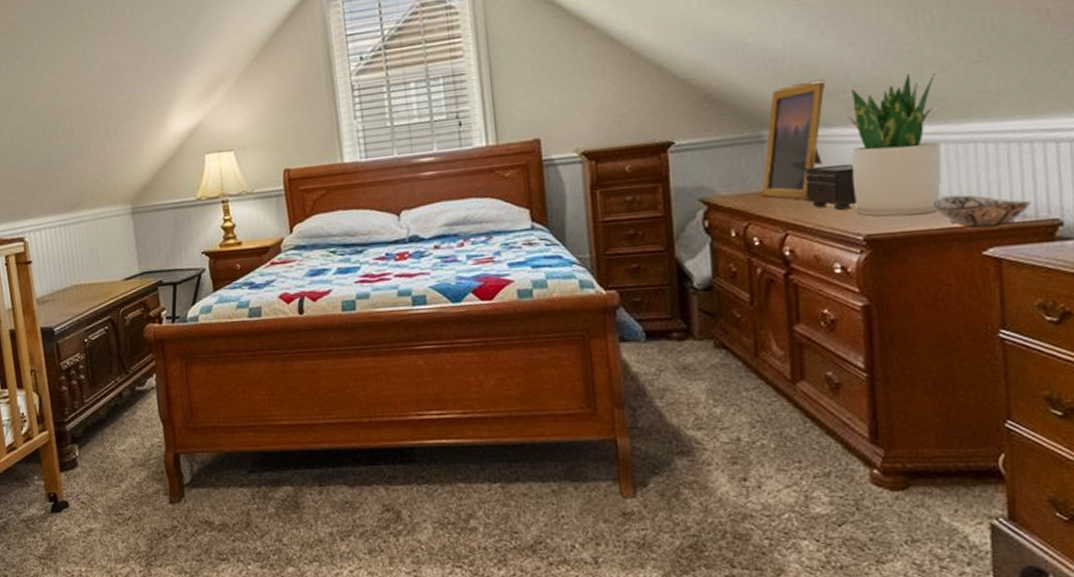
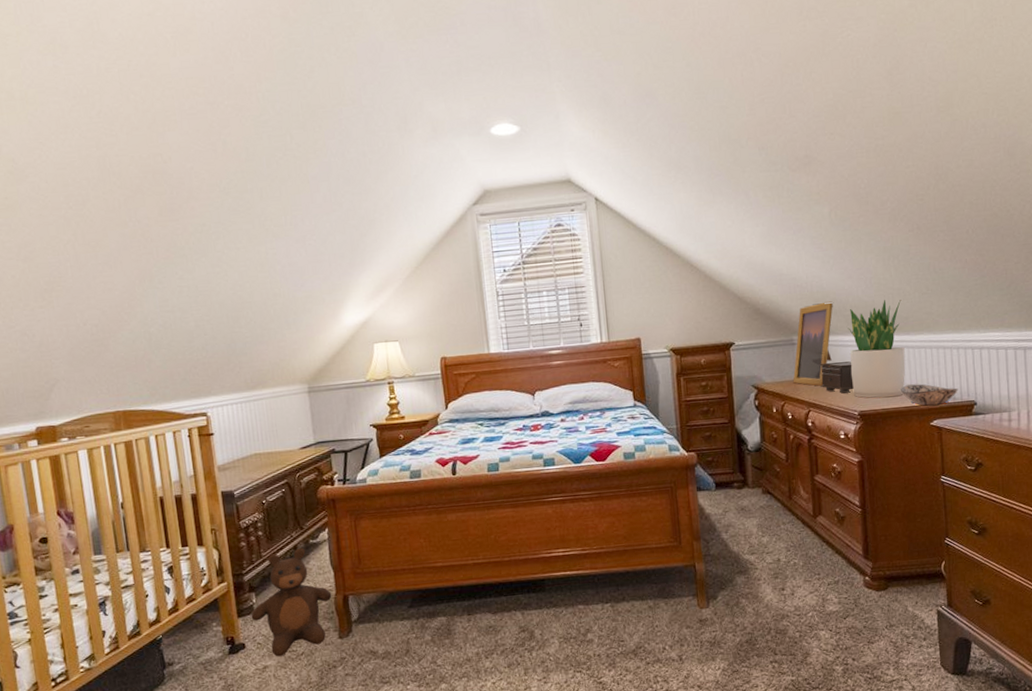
teddy bear: none [74,395,161,520] -> present [251,547,332,657]

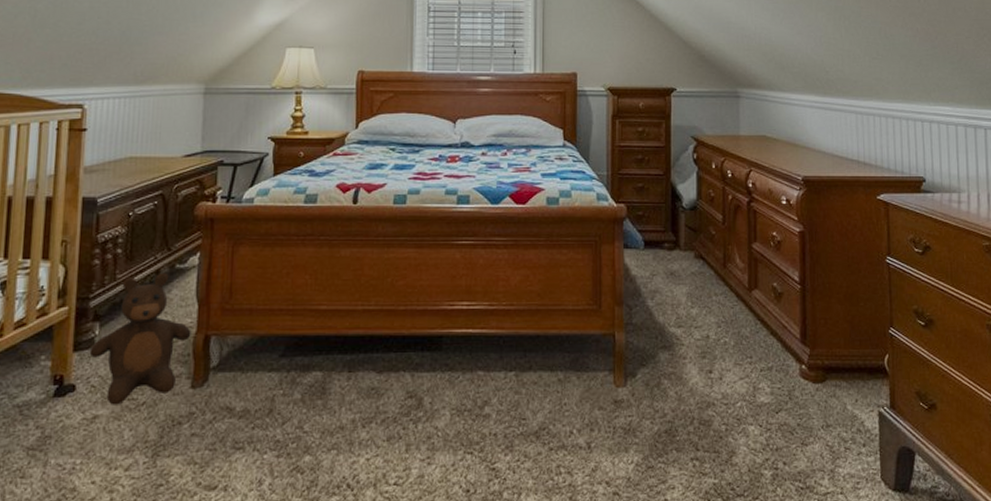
picture frame: present [793,301,833,386] -> none [735,56,781,145]
jewelry box: present [820,361,854,394] -> none [764,120,798,155]
planter: present [848,300,906,399] -> none [795,61,853,165]
decorative bowl: present [900,384,959,407] -> none [846,153,907,179]

